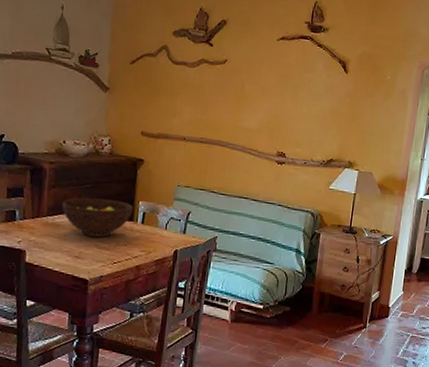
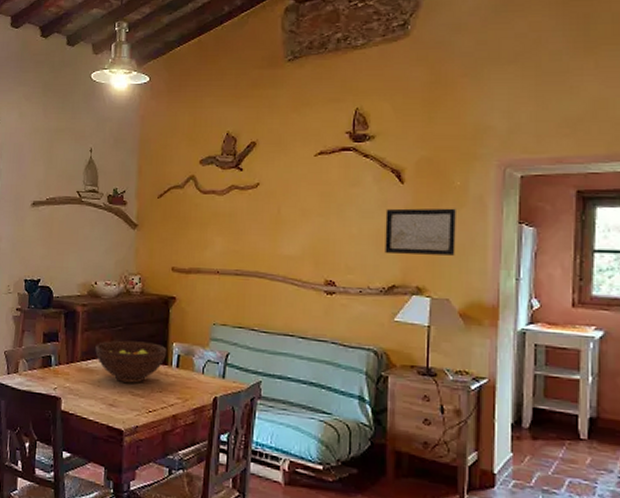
wall art: none [327,94,385,138] -> present [385,208,456,256]

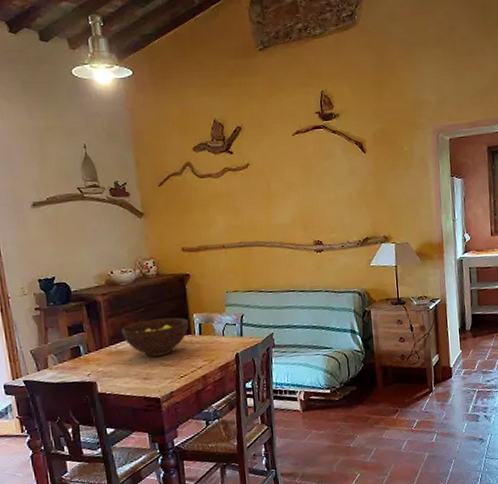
wall art: present [385,208,456,256] -> none [354,169,409,212]

